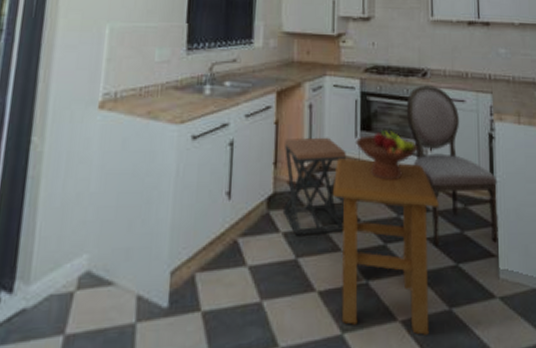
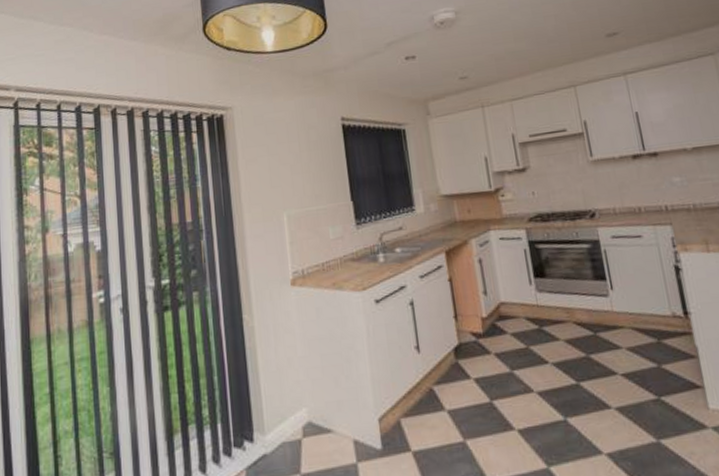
stool: present [282,137,346,236] -> none [461,287,534,381]
side table: present [332,159,439,335] -> none [515,304,639,467]
fruit bowl: present [356,128,418,180] -> none [531,272,598,323]
dining chair: present [406,85,498,247] -> none [577,225,702,382]

